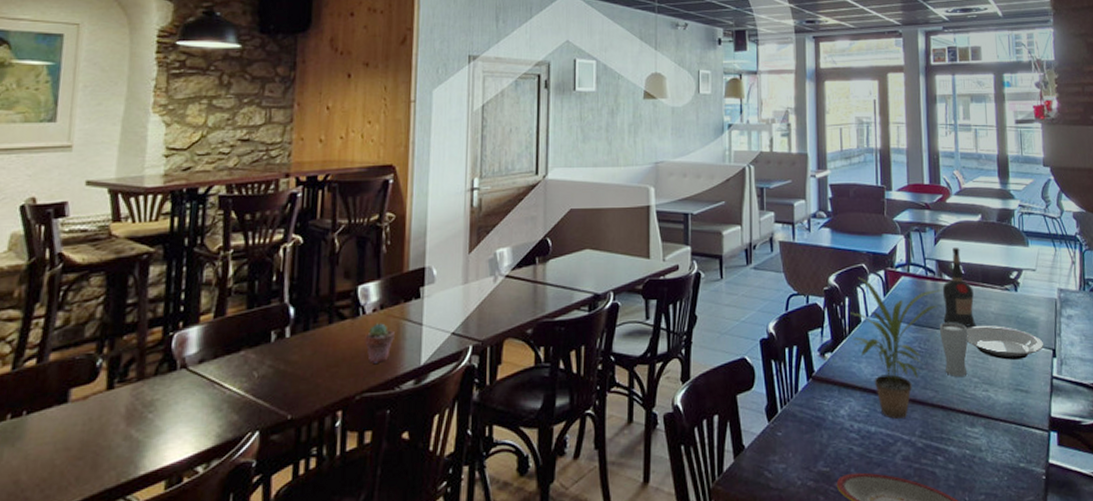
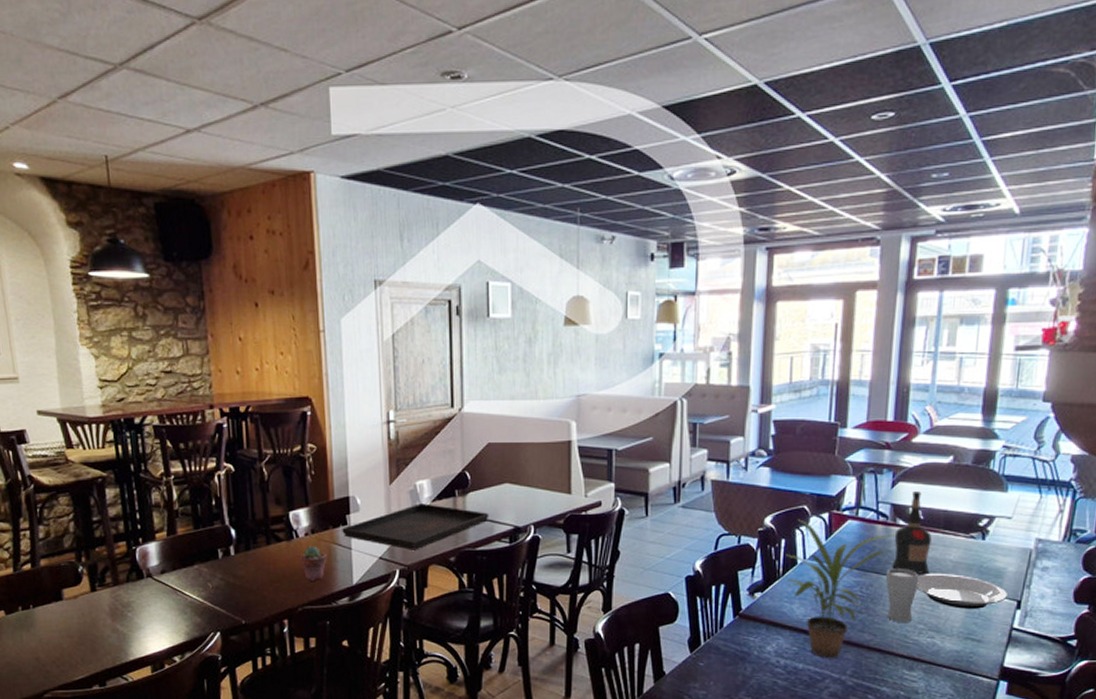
serving tray: none [414,272,569,324] -> present [342,503,489,550]

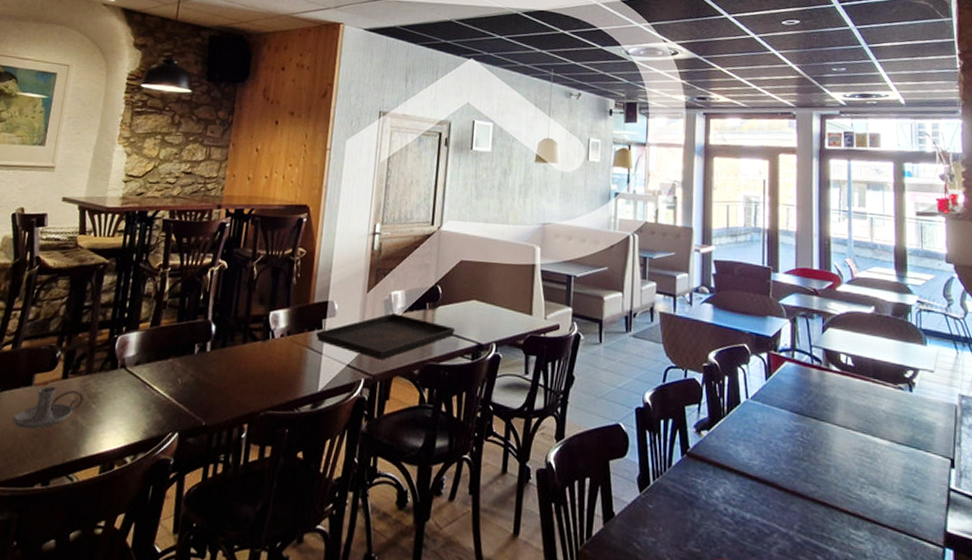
candle holder: none [53,599,119,639] -> present [12,386,84,429]
potted succulent: present [301,546,327,581] -> none [272,348,298,385]
potted plant: present [786,519,894,659] -> none [730,357,829,510]
drinking glass: present [885,568,919,622] -> none [824,415,856,474]
liquor bottle: present [892,490,932,574] -> none [829,337,864,423]
plate: present [917,573,1009,609] -> none [854,422,942,465]

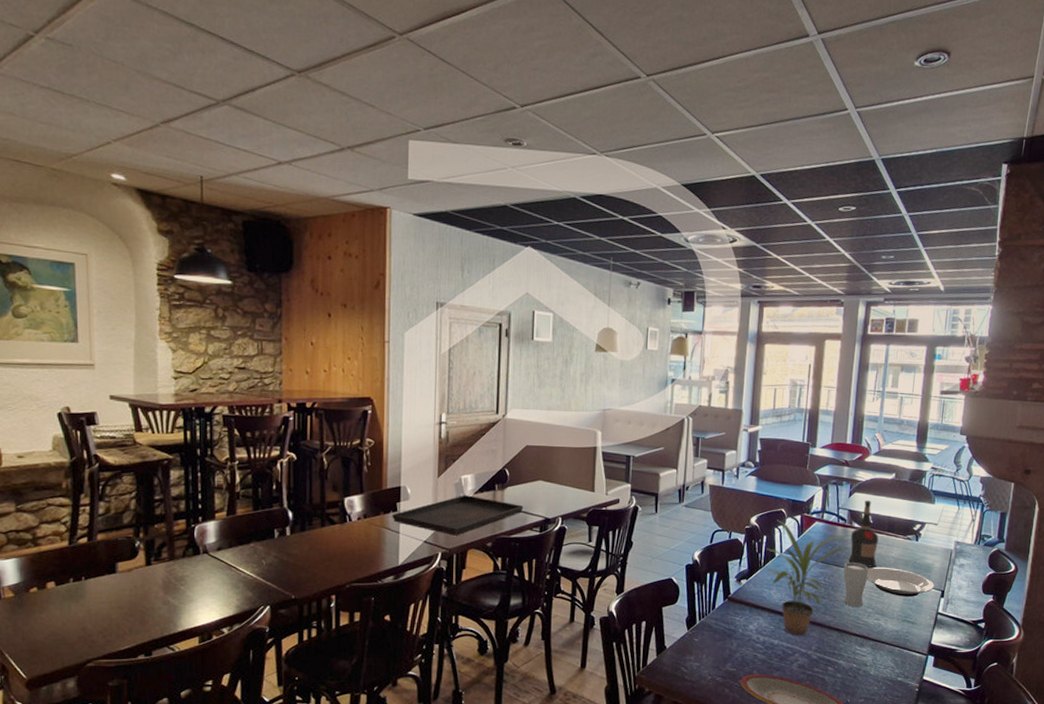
candle holder: present [12,386,84,429] -> none [103,573,172,610]
potted plant: none [730,357,829,510] -> present [767,519,851,637]
drinking glass: none [824,415,856,474] -> present [843,562,869,607]
liquor bottle: none [829,337,864,423] -> present [848,500,879,567]
plate: none [854,422,942,465] -> present [867,566,935,597]

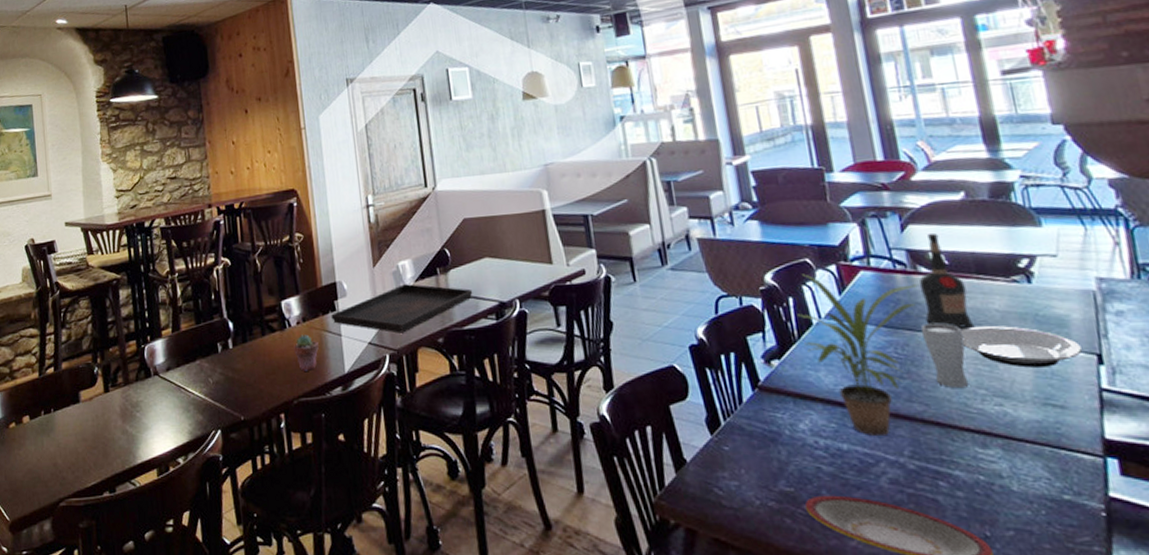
potted succulent: none [352,529,376,561] -> present [294,334,319,371]

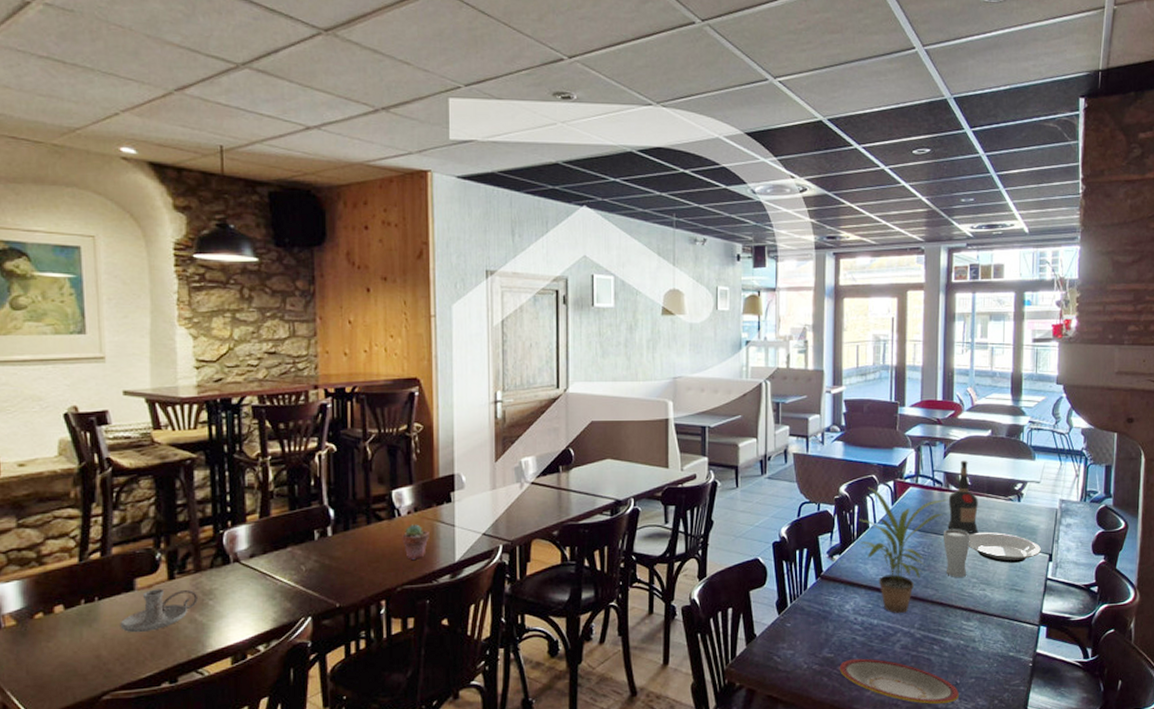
candle holder: none [70,401,129,443] -> present [120,588,199,633]
serving tray: present [331,284,473,333] -> none [446,479,592,526]

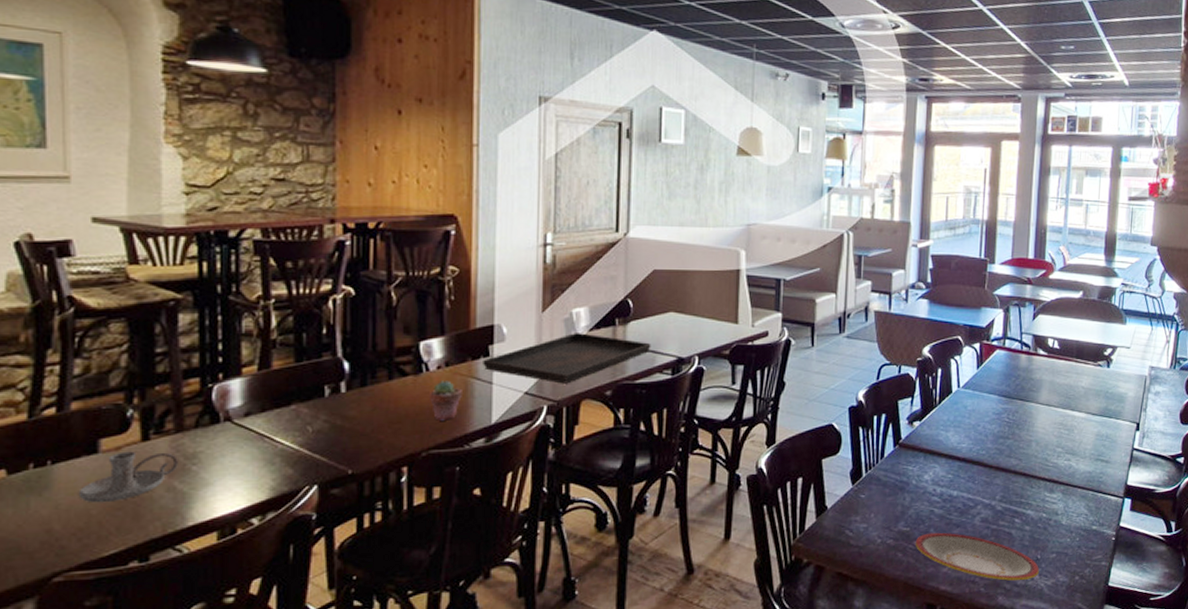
serving tray: none [446,479,592,526] -> present [483,333,651,384]
potted plant: present [859,487,948,614] -> none [942,349,1036,485]
drinking glass: present [943,529,970,577] -> none [1028,395,1057,446]
liquor bottle: present [948,460,978,533] -> none [1034,322,1067,400]
plate: present [969,532,1042,563] -> none [1055,398,1129,432]

